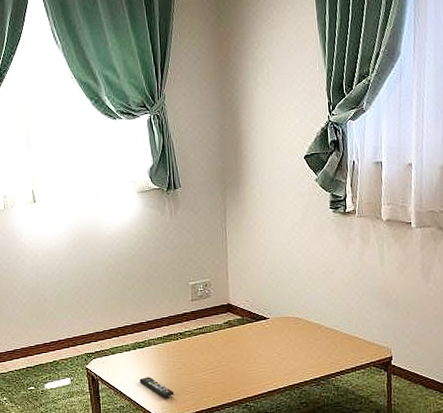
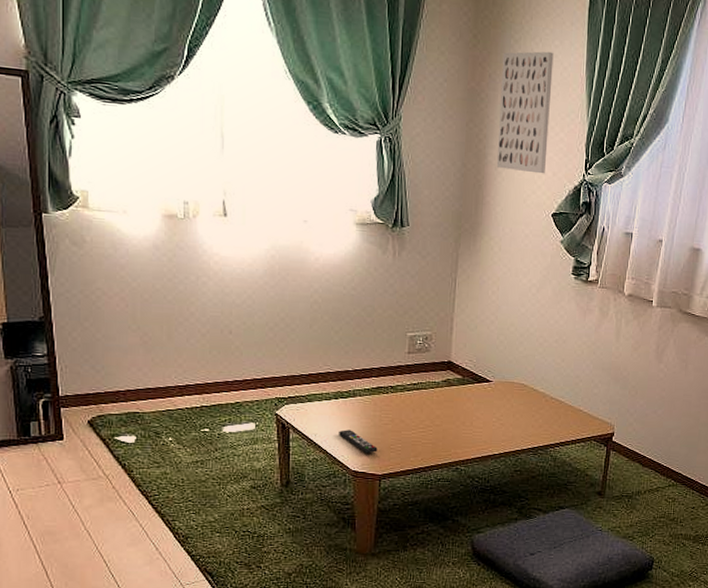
wall art: none [244,16,293,124] -> present [496,51,554,174]

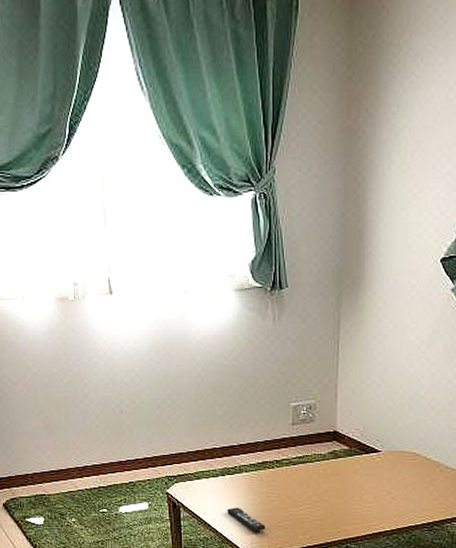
wall art: present [496,51,554,174] -> none [377,71,437,215]

